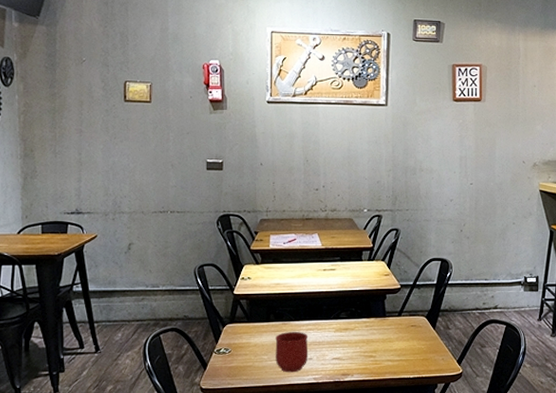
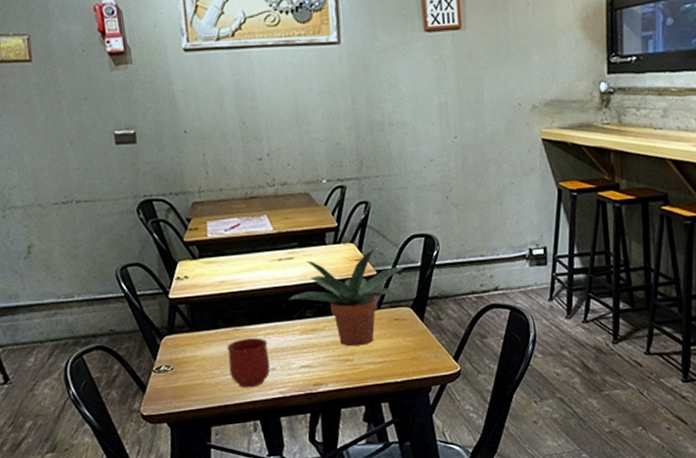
potted plant: none [329,267,424,345] -> present [289,248,405,347]

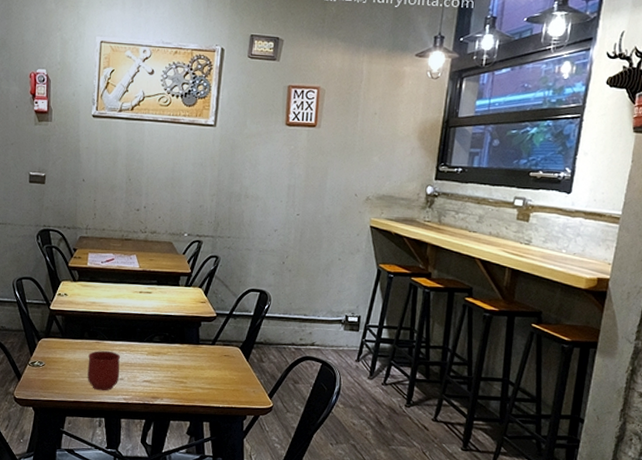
potted plant: present [289,248,405,347] -> none [143,295,240,373]

